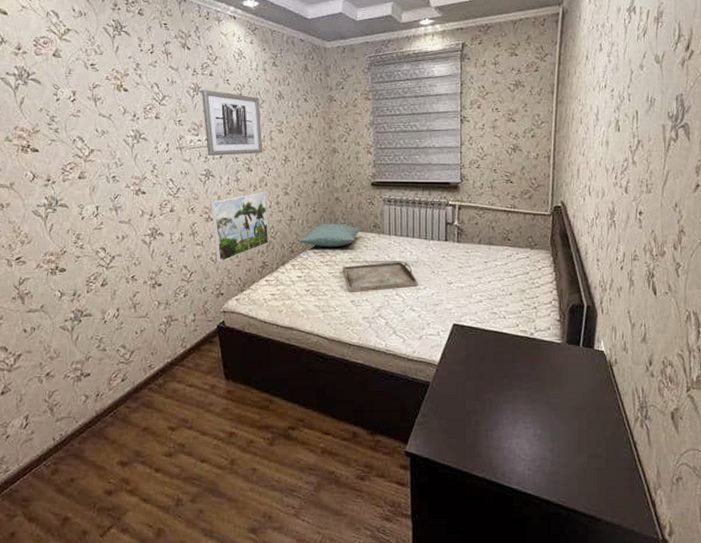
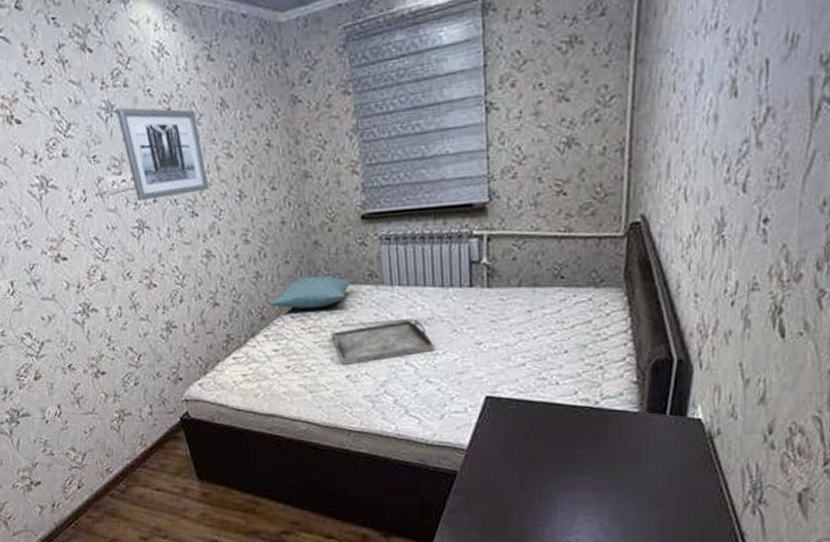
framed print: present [210,192,269,262] -> none [150,242,232,340]

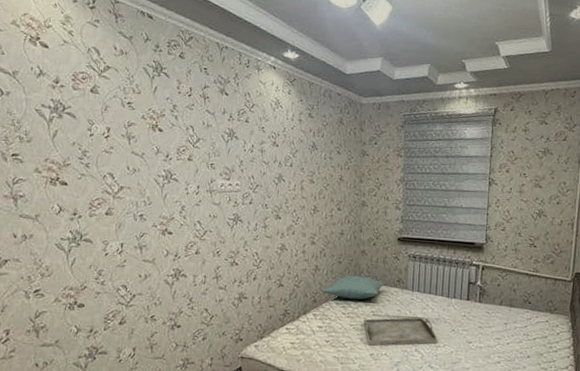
wall art: present [115,107,210,202] -> none [235,135,293,202]

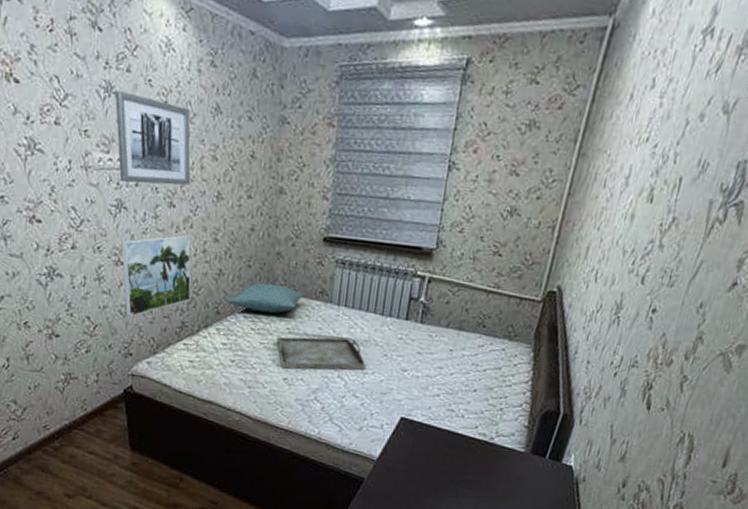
wall art: none [235,135,293,202] -> present [114,89,191,185]
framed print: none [236,239,293,307] -> present [121,234,191,317]

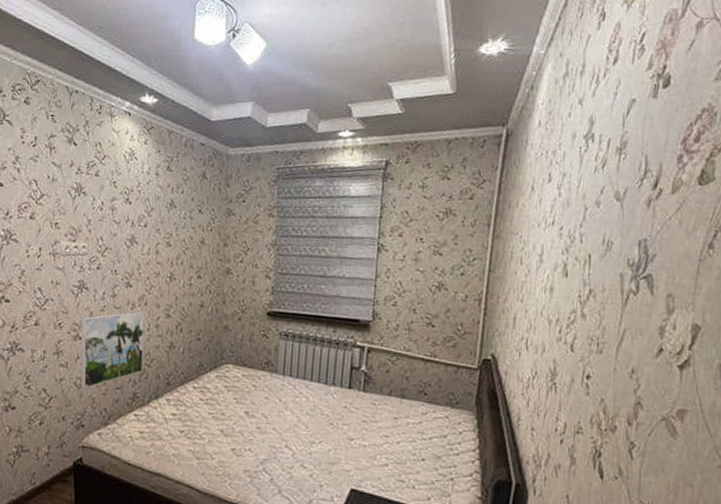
wall art: present [114,89,191,185] -> none [83,190,148,268]
pillow: present [226,283,306,314] -> none [176,354,252,384]
serving tray: present [276,337,366,370] -> none [224,406,313,440]

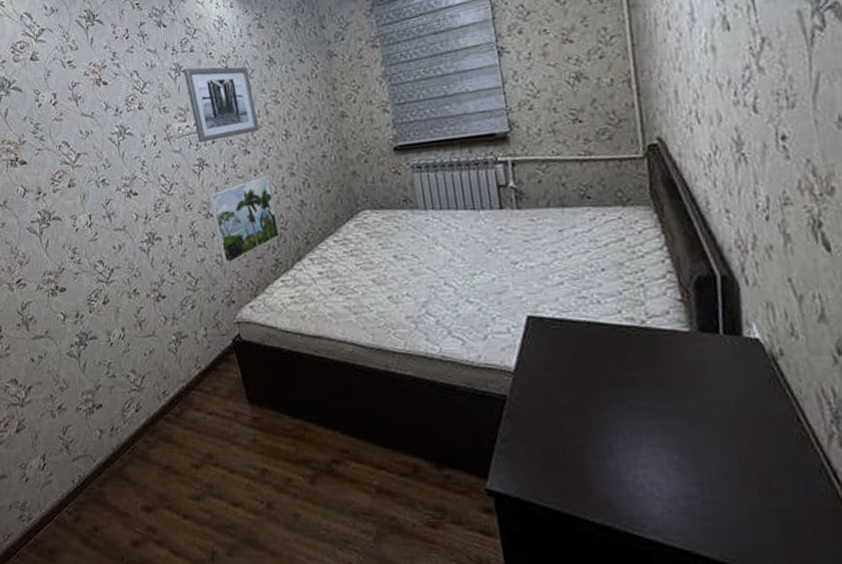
wall art: none [83,190,148,268] -> present [183,67,260,143]

